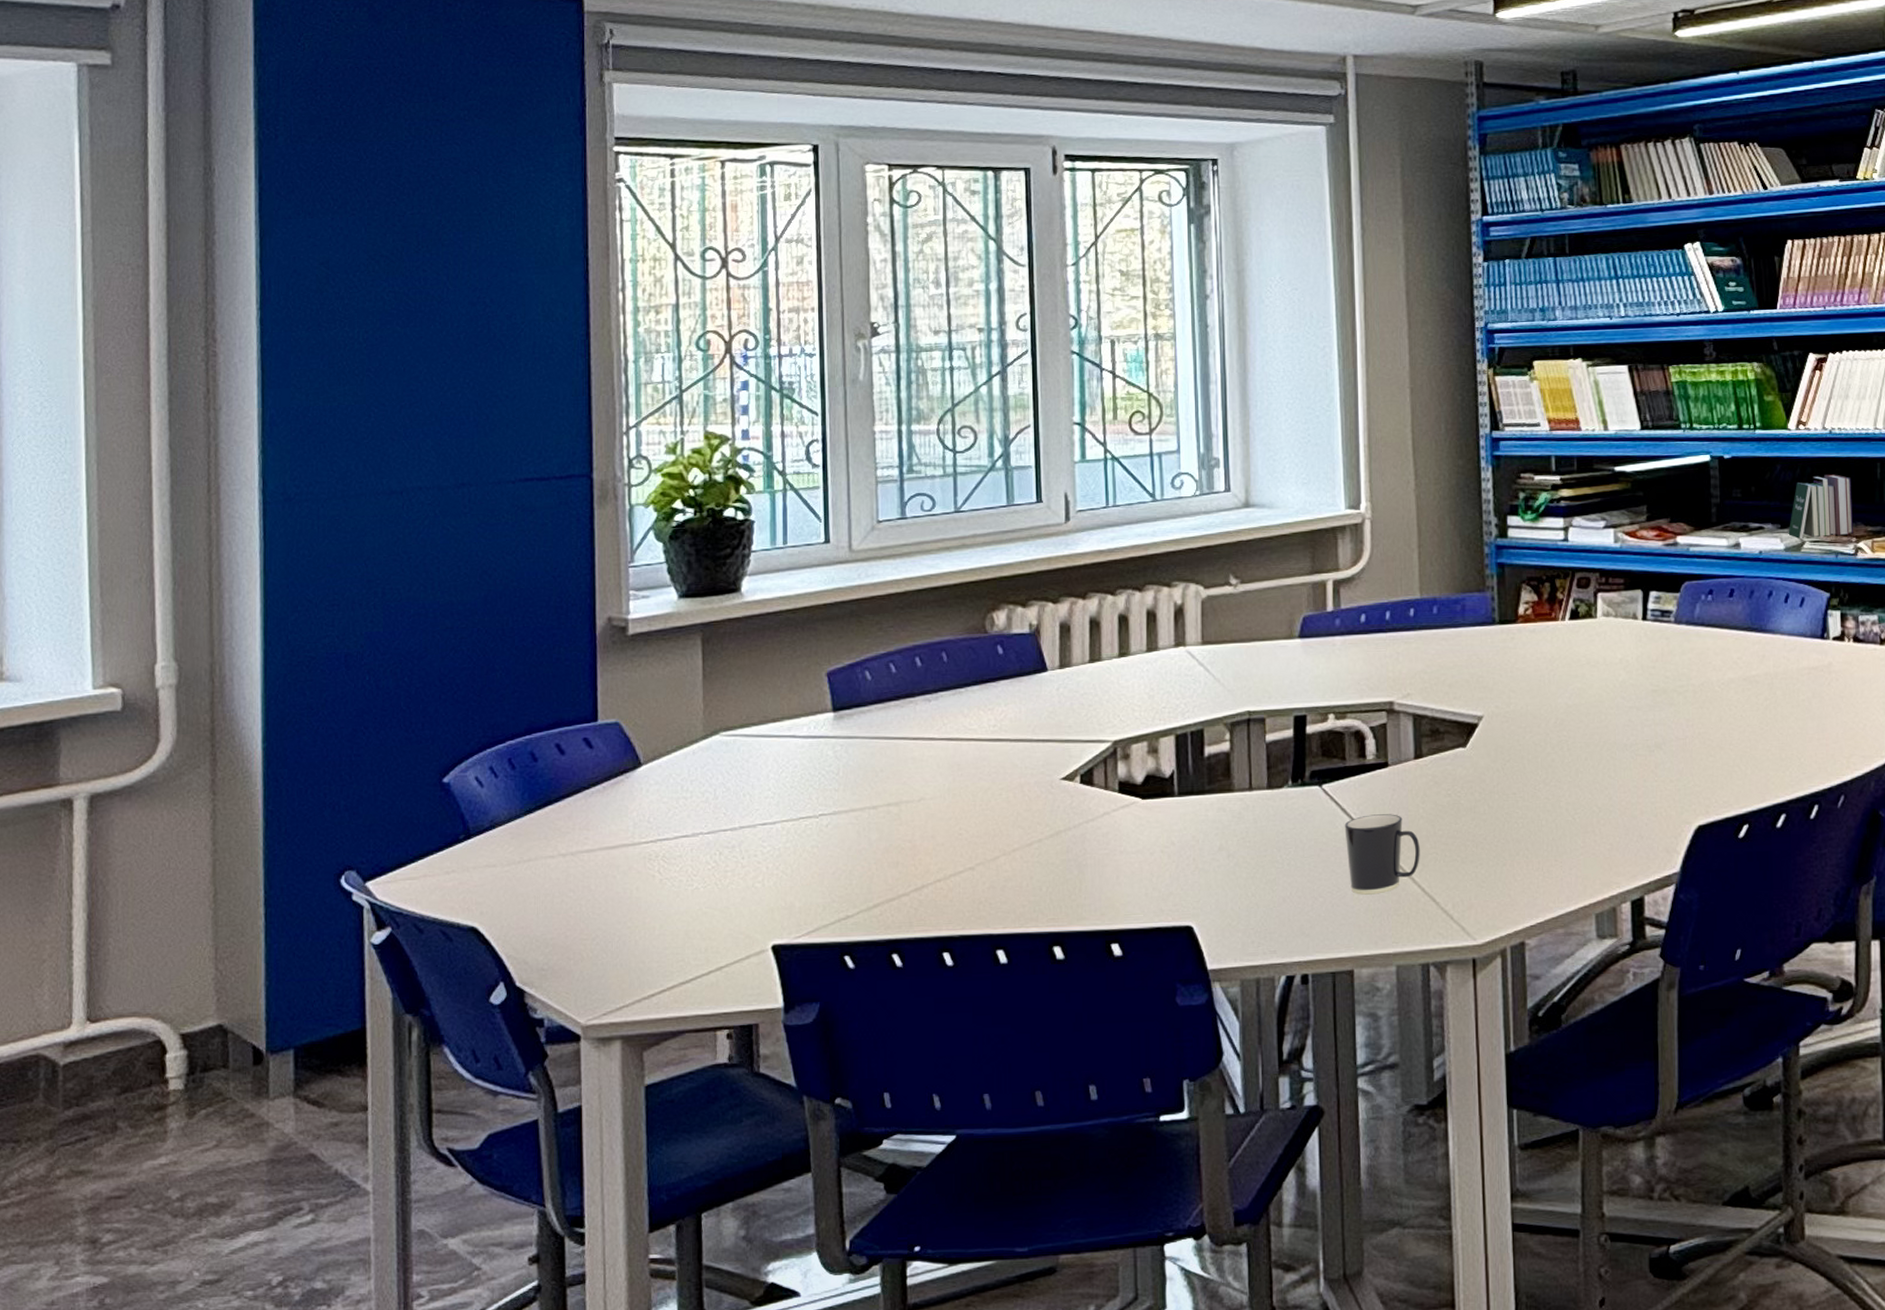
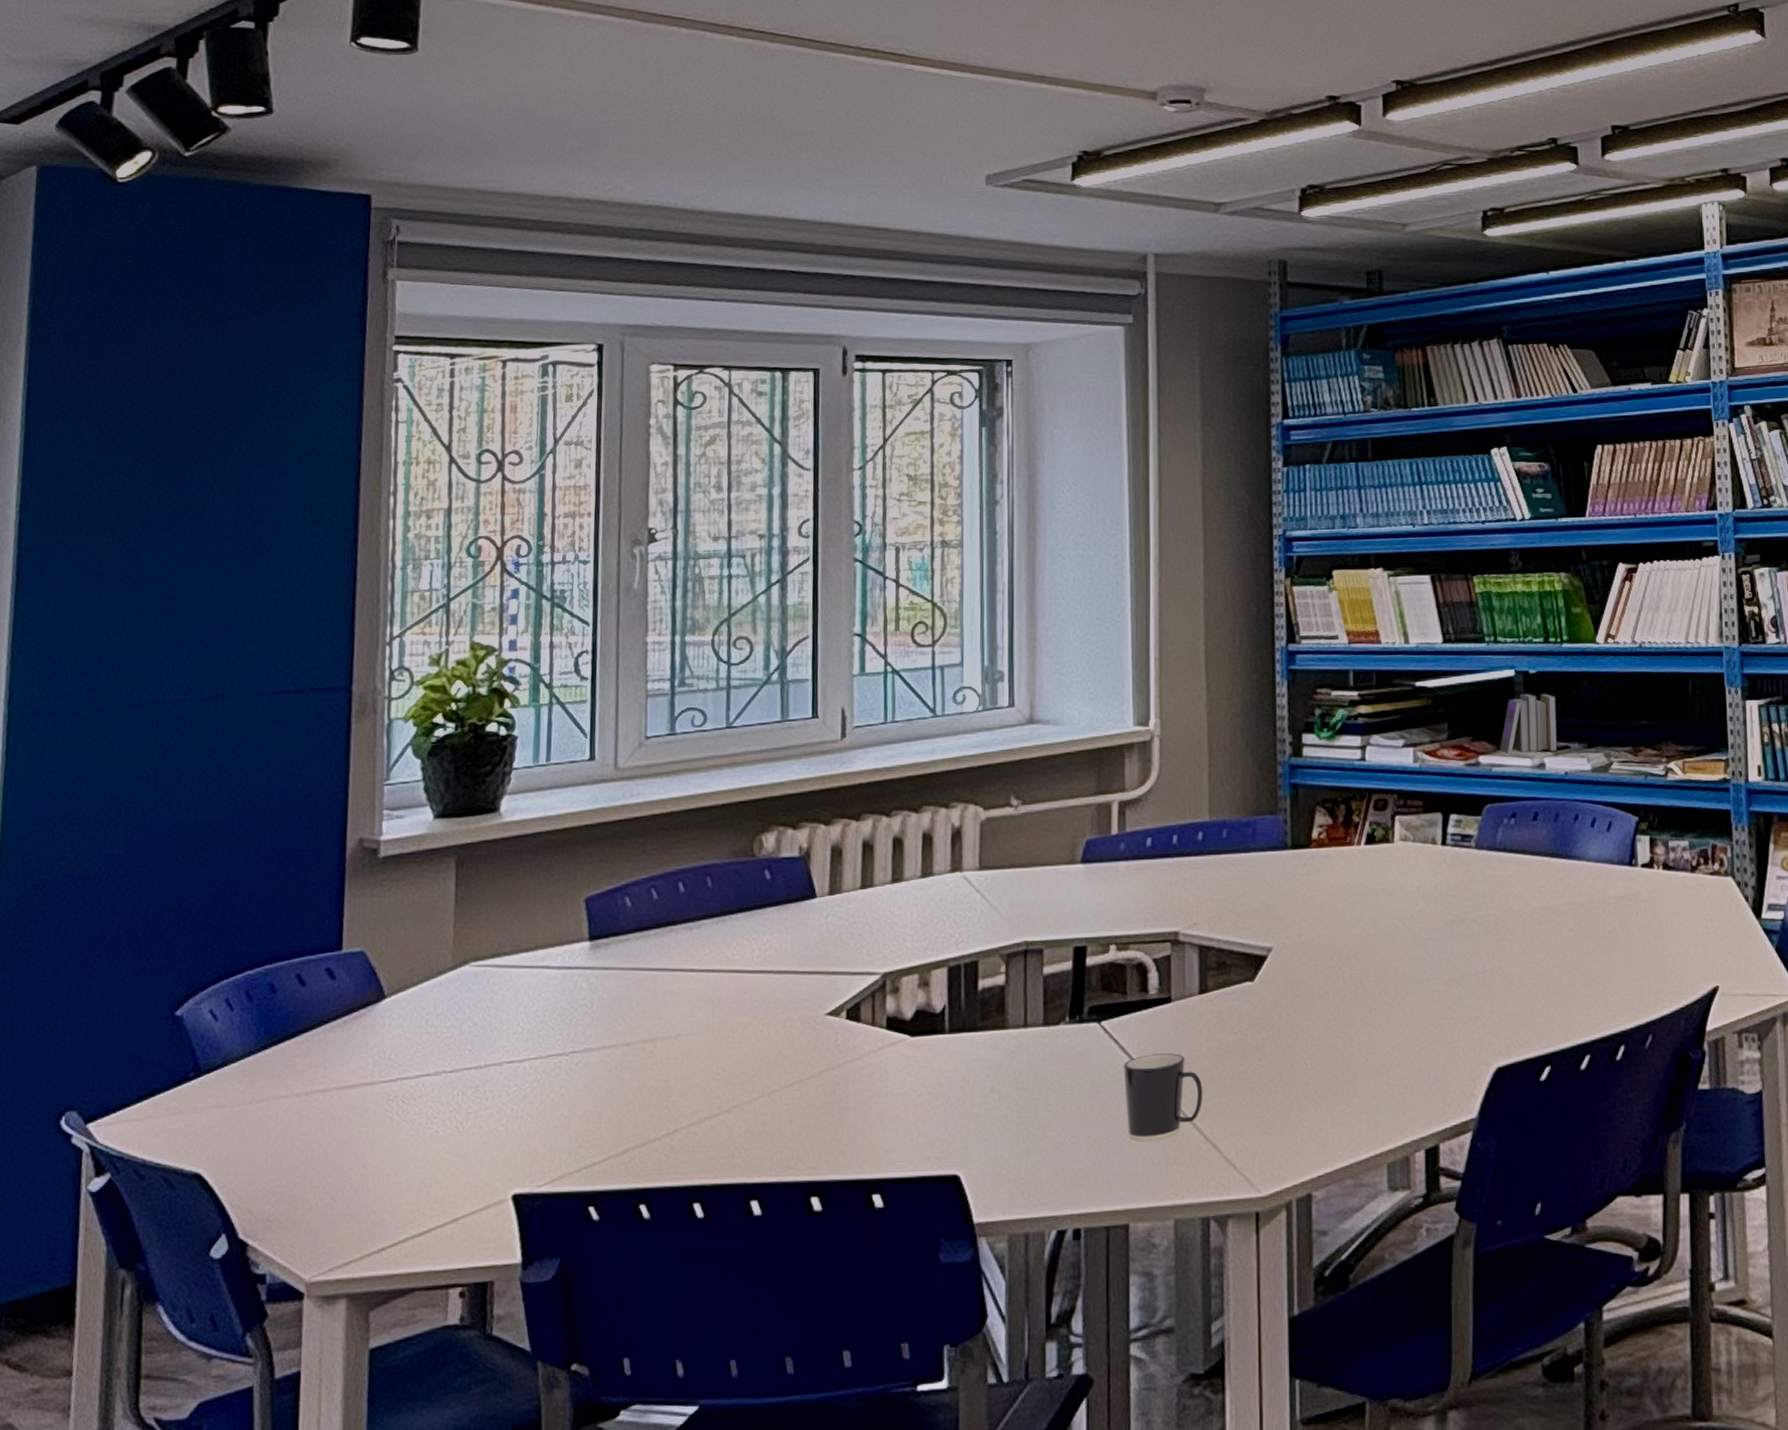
books: none [1697,477,1751,535] -> present [1500,693,1557,754]
books: present [1788,474,1853,540] -> none [1595,690,1663,760]

